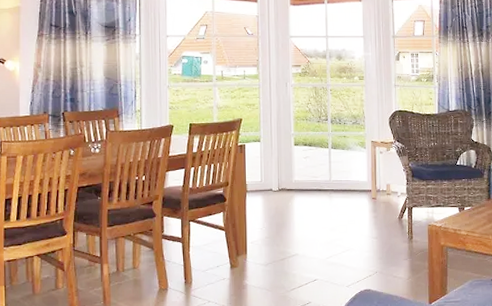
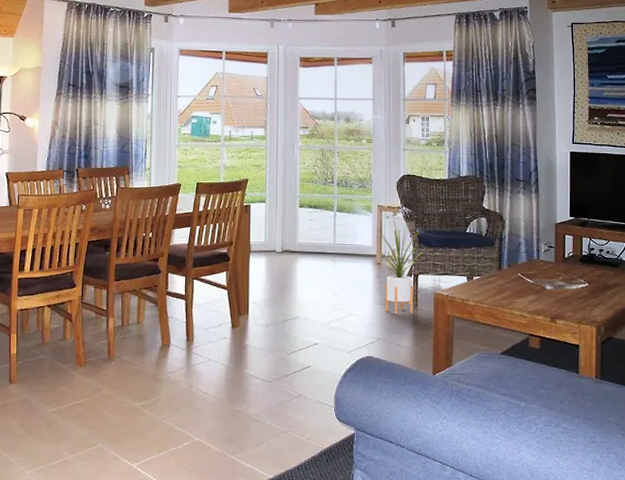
house plant: none [370,155,416,248] -> present [376,220,423,315]

